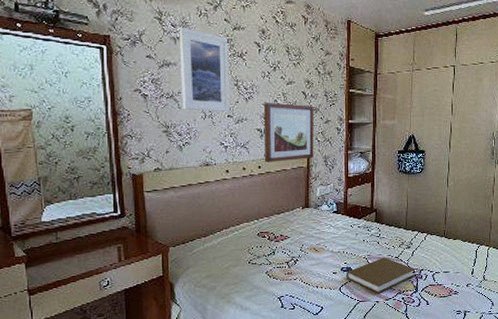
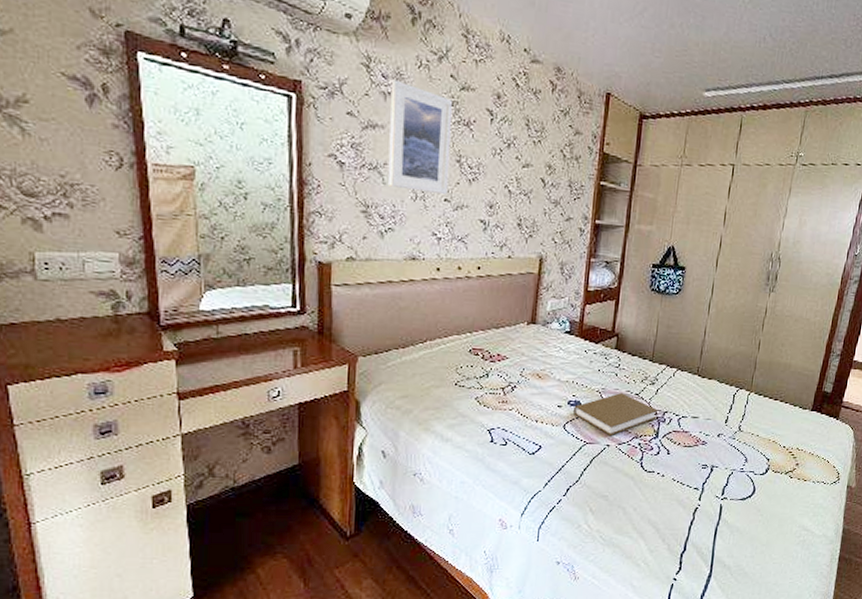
wall art: present [264,103,314,162] -> none [486,188,554,264]

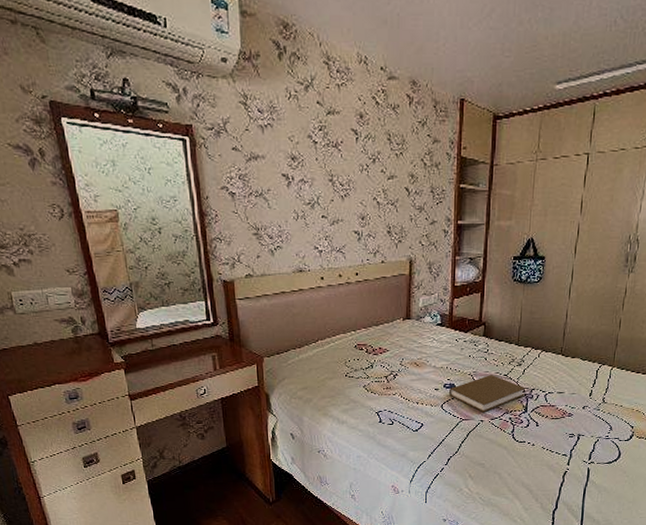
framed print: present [388,79,452,194] -> none [266,113,324,211]

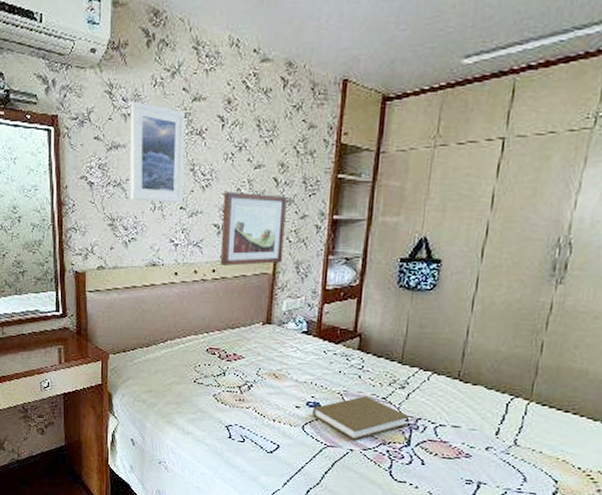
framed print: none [266,113,324,211] -> present [130,101,185,202]
wall art: none [362,201,418,269] -> present [221,192,287,266]

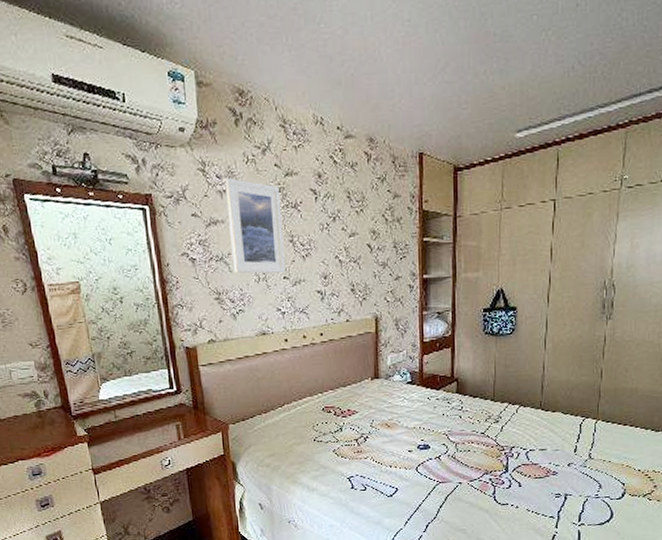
wall art: present [221,192,287,266] -> none [324,259,383,329]
book: present [313,396,410,440] -> none [424,433,506,474]

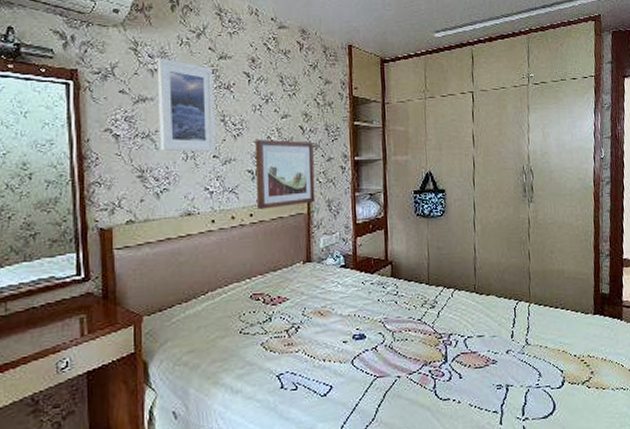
wall art: none [324,259,383,329] -> present [256,140,316,209]

